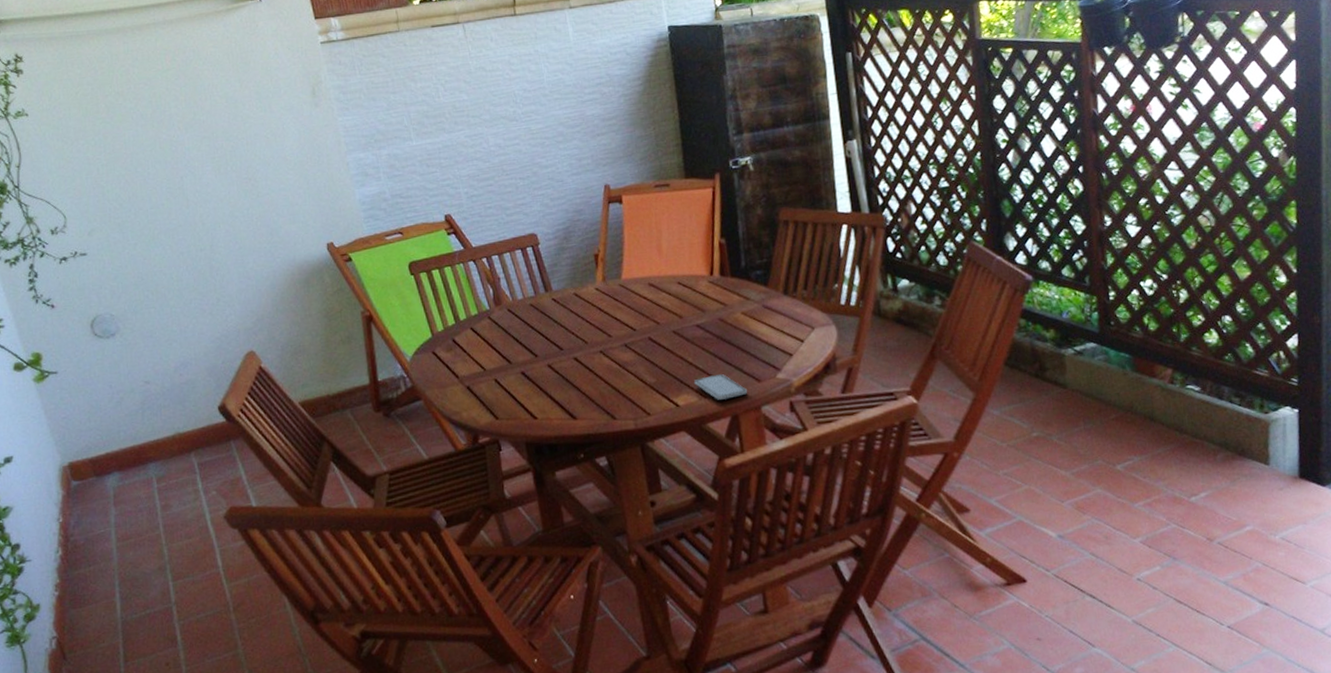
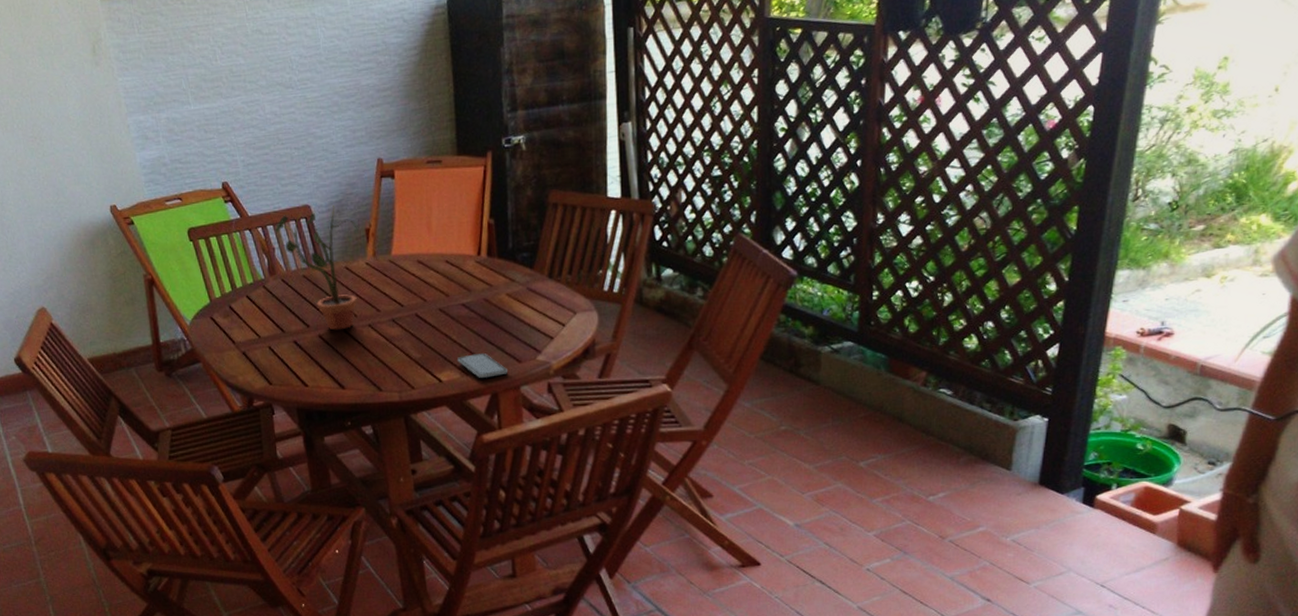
potted plant: none [499,233,588,359] -> present [274,206,360,331]

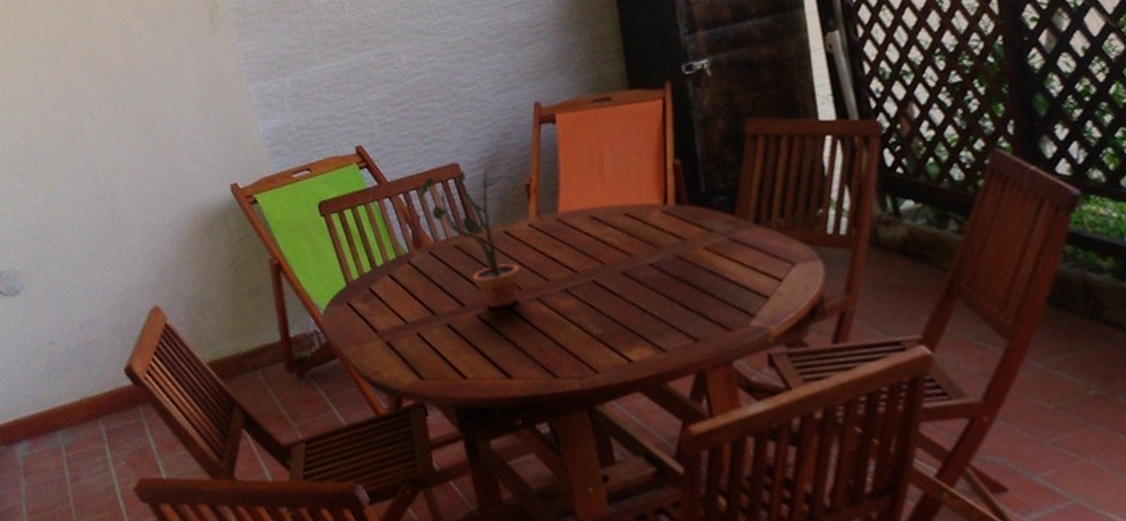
smartphone: present [457,353,507,378] -> none [649,323,714,354]

